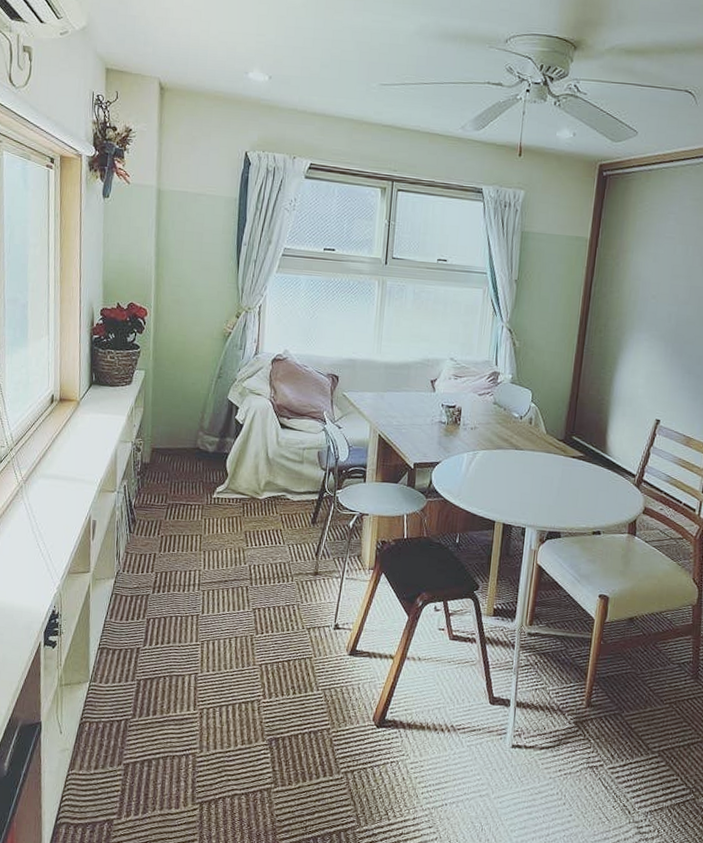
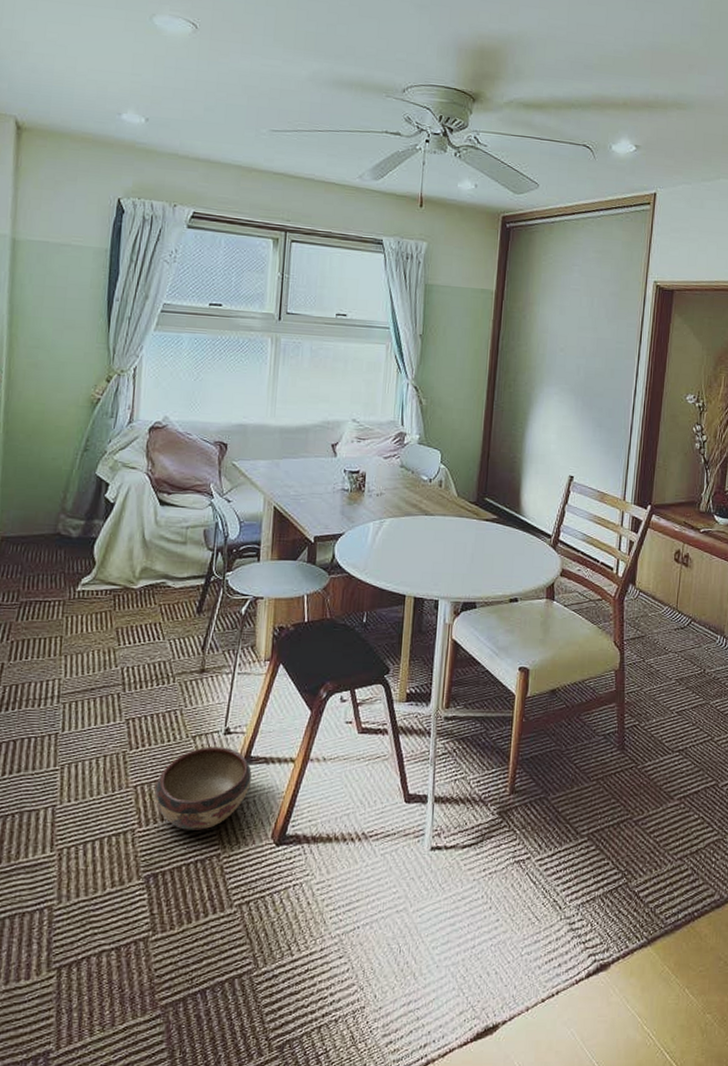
decorative bowl: none [276,638,357,707] -> present [154,746,252,830]

